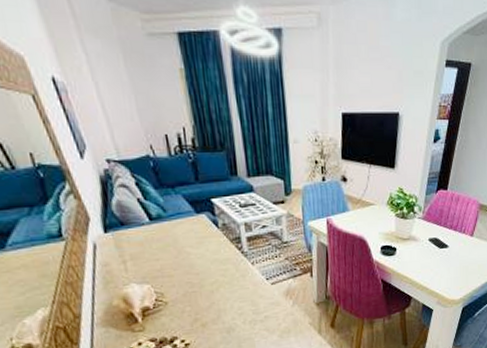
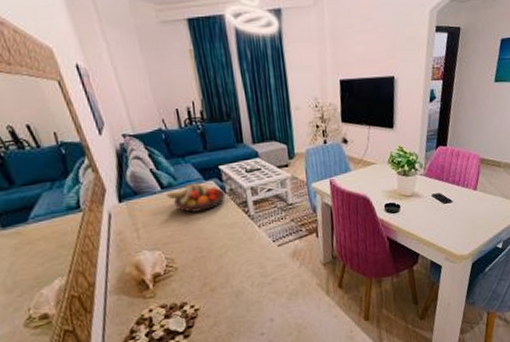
fruit bowl: none [154,215,218,246] -> present [166,183,225,213]

